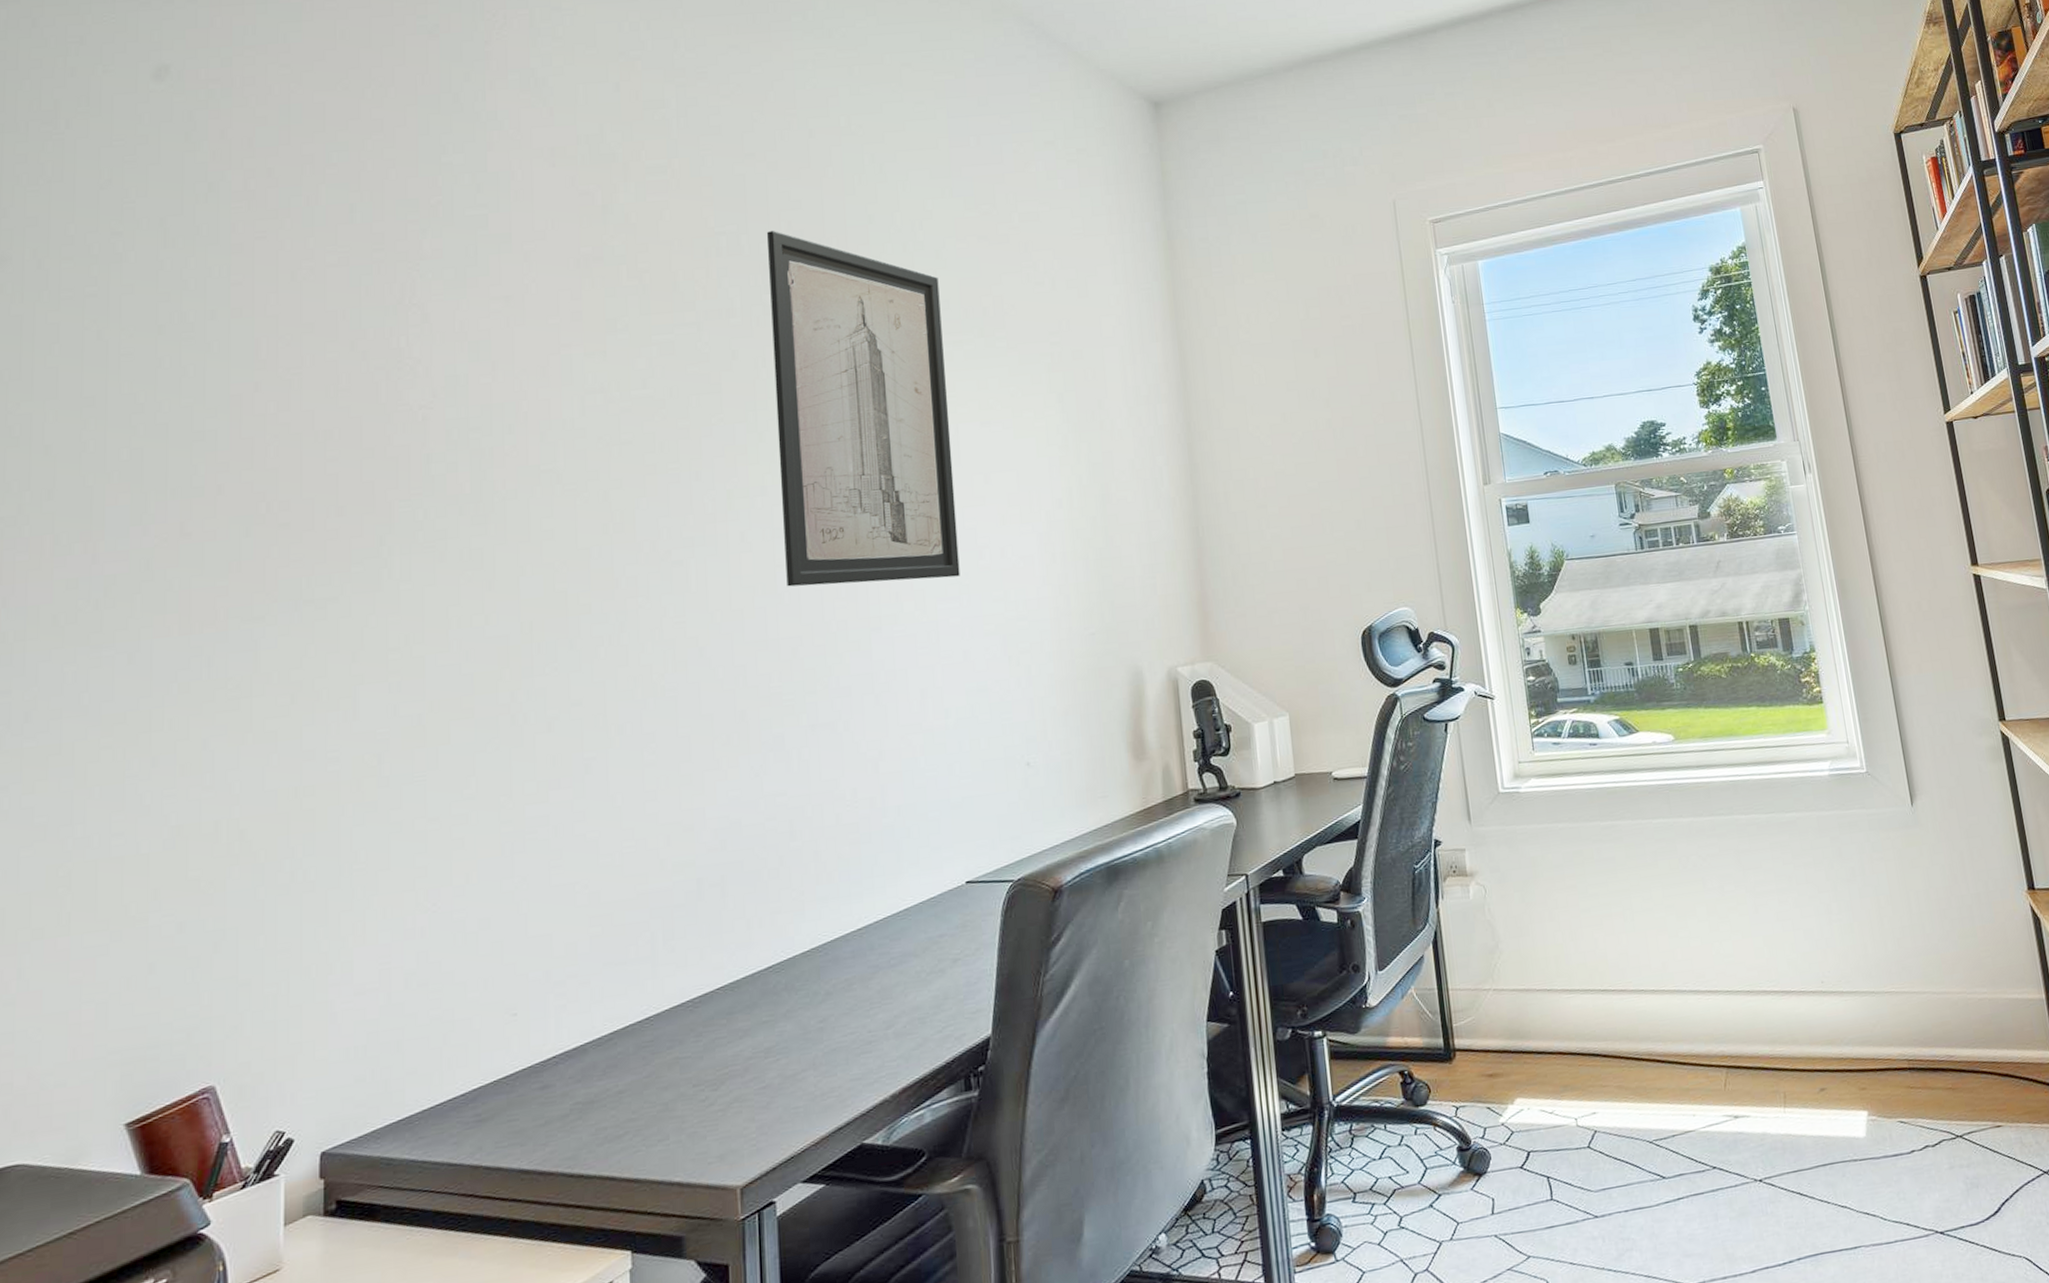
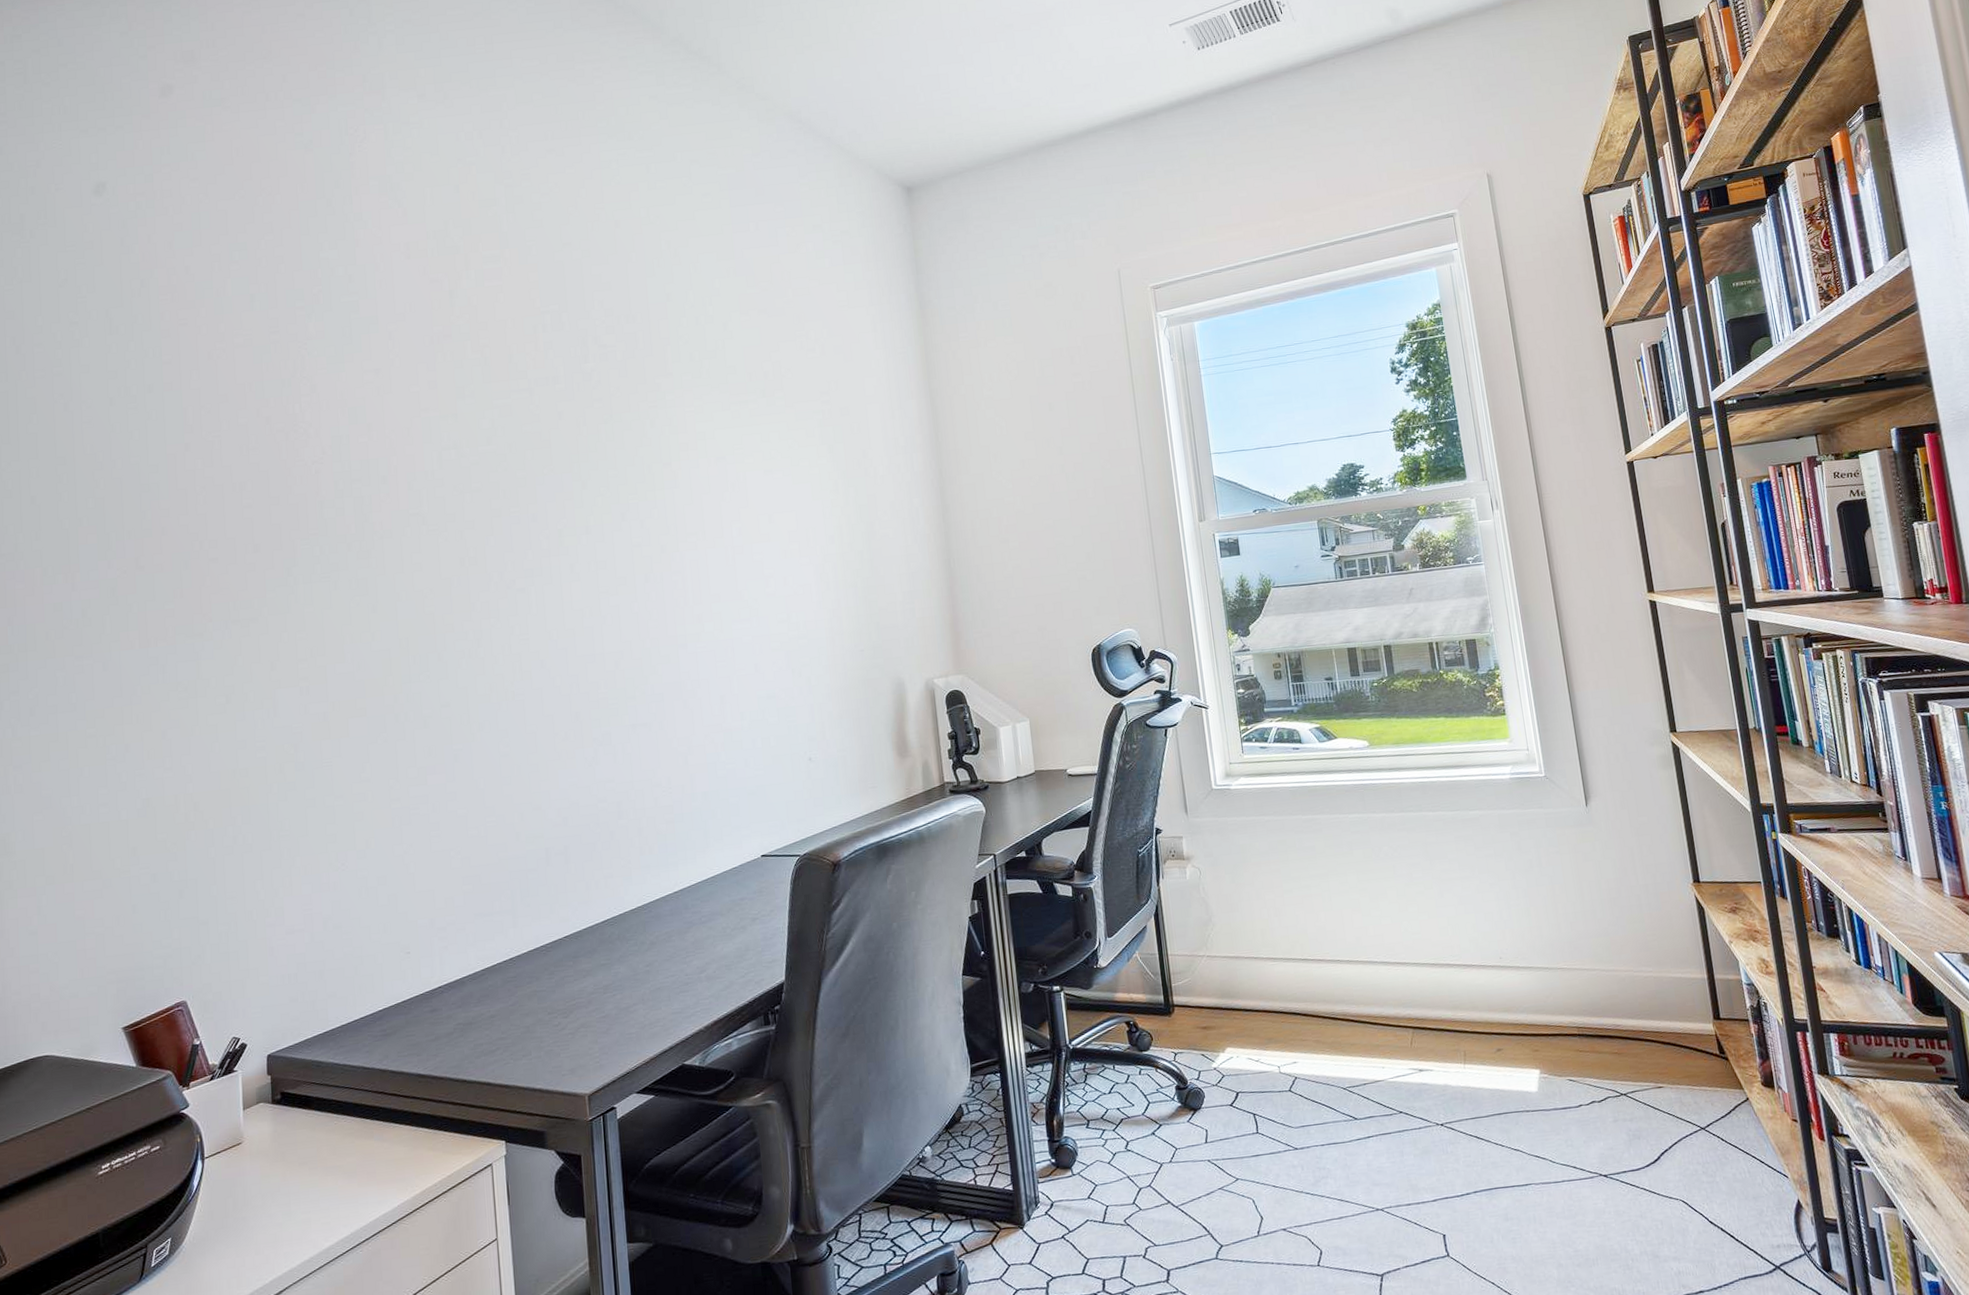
wall art: present [766,231,960,587] -> none [583,309,751,610]

